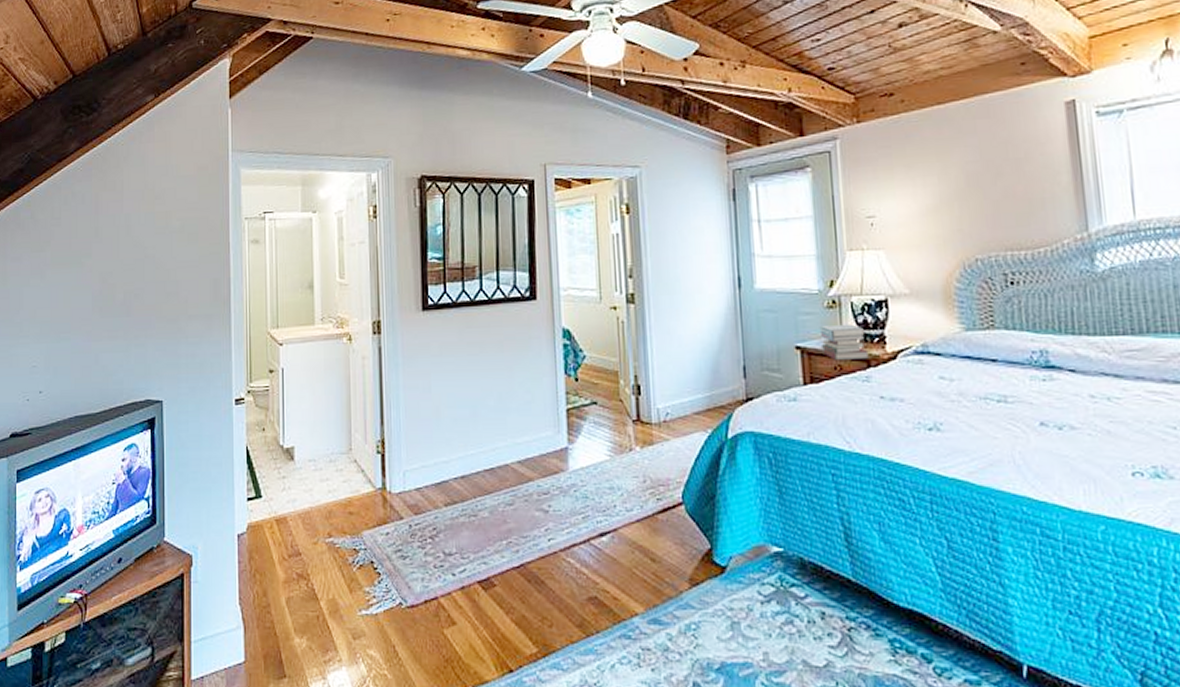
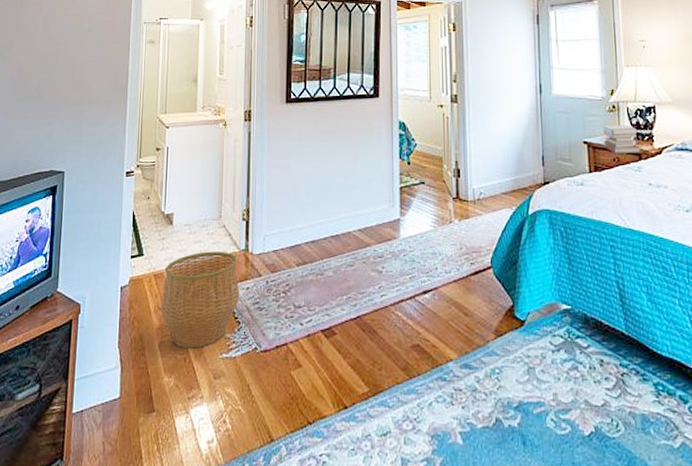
basket: none [285,489,379,605] -> present [160,250,240,349]

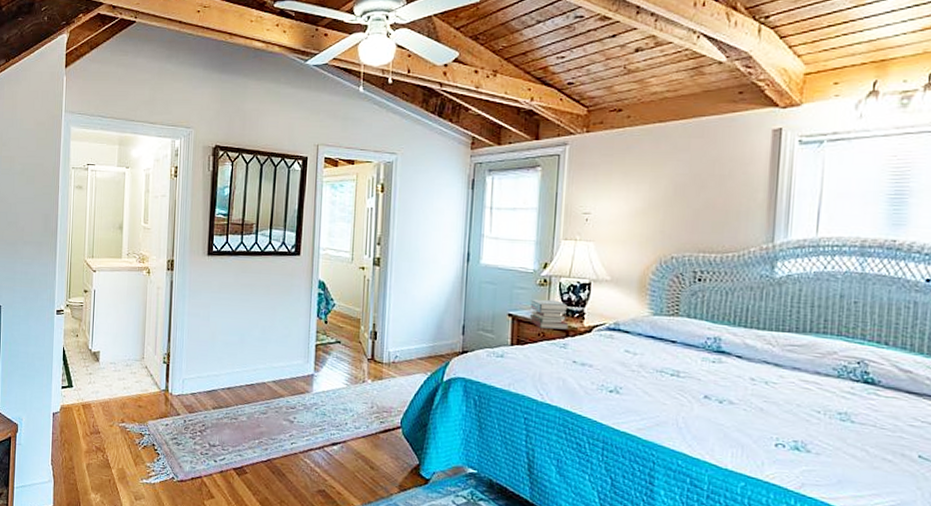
basket: present [160,250,240,349] -> none [88,388,160,473]

